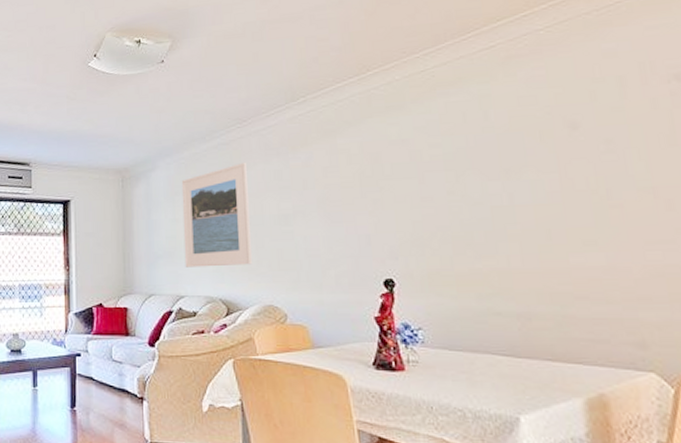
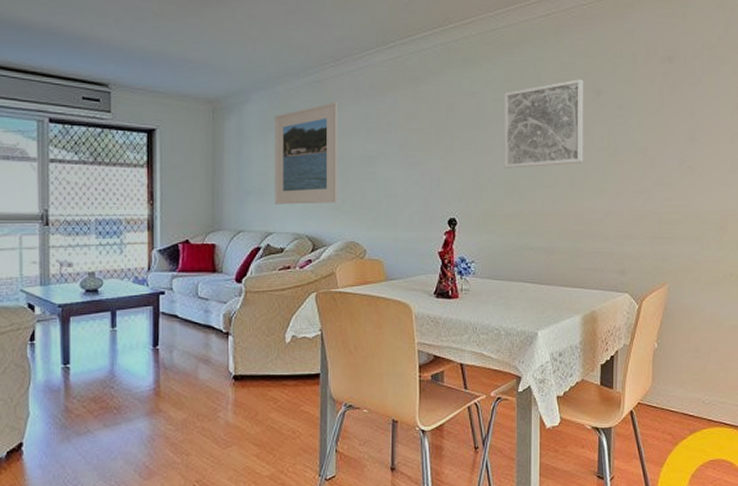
wall art: none [443,113,563,221] -> present [504,79,584,168]

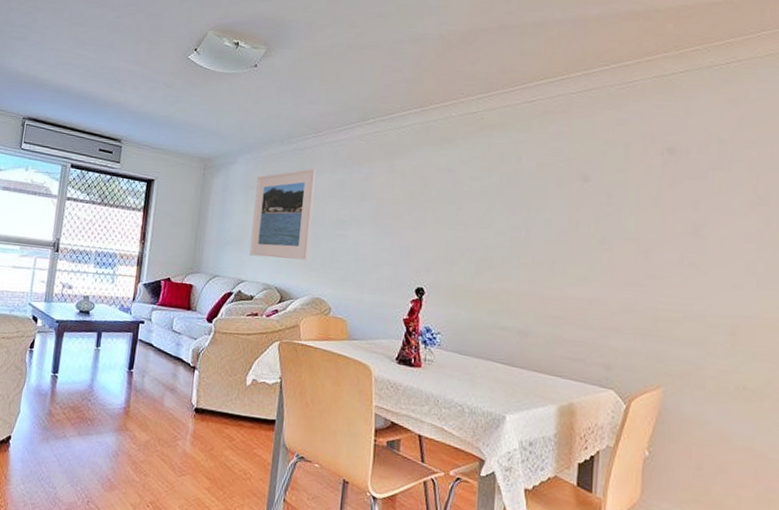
wall art: present [504,79,584,168] -> none [478,164,570,248]

